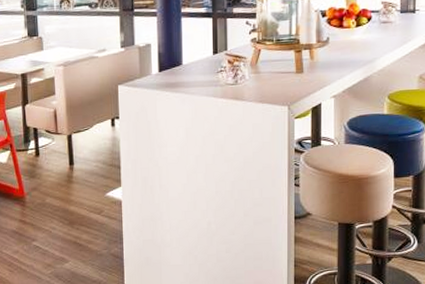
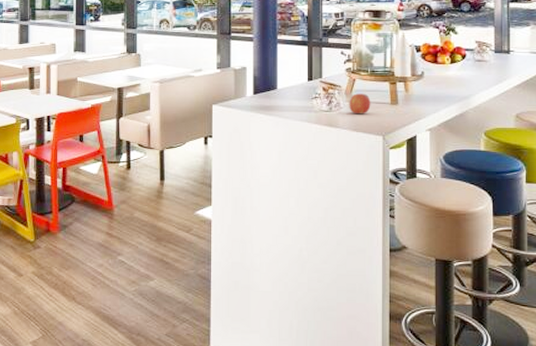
fruit: none [254,63,276,86] -> present [349,93,371,115]

